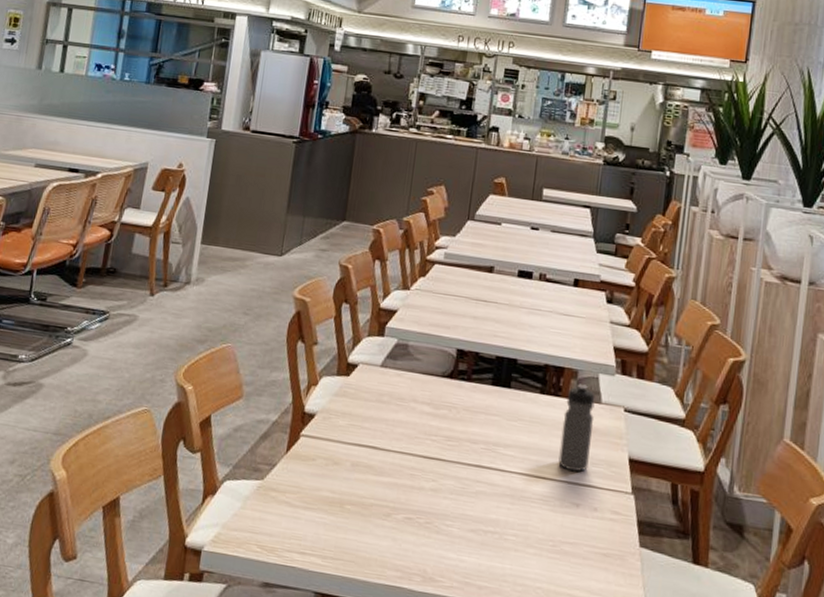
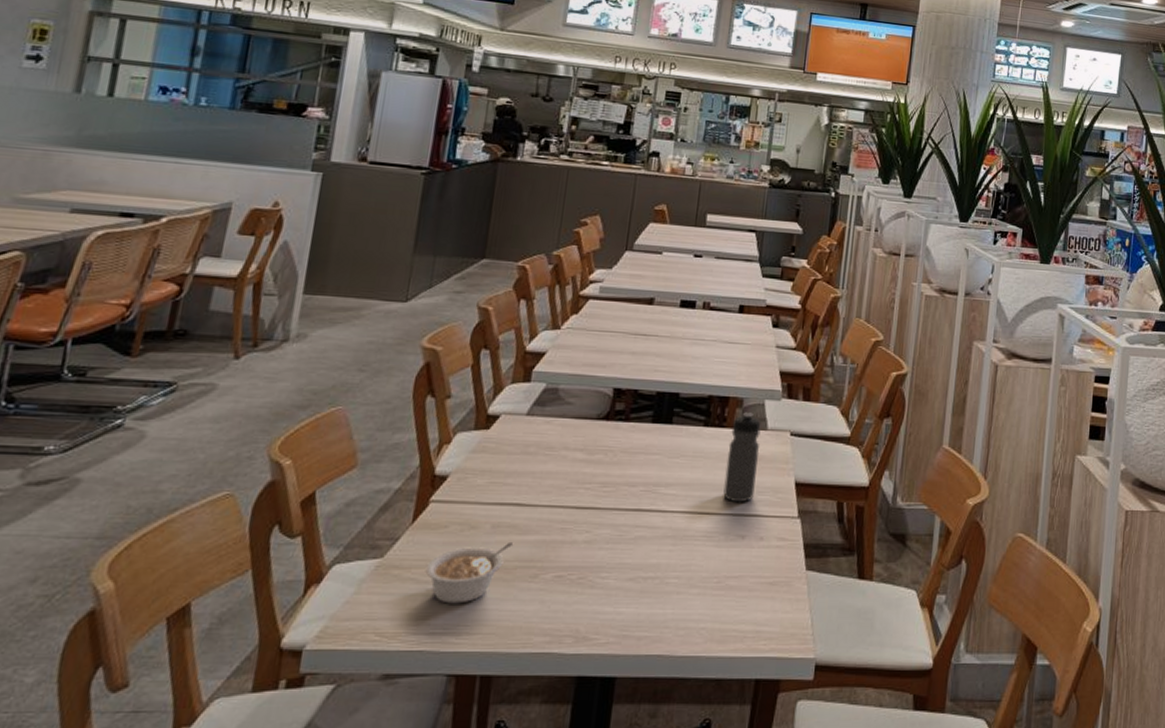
legume: none [297,480,370,531] -> present [425,541,514,604]

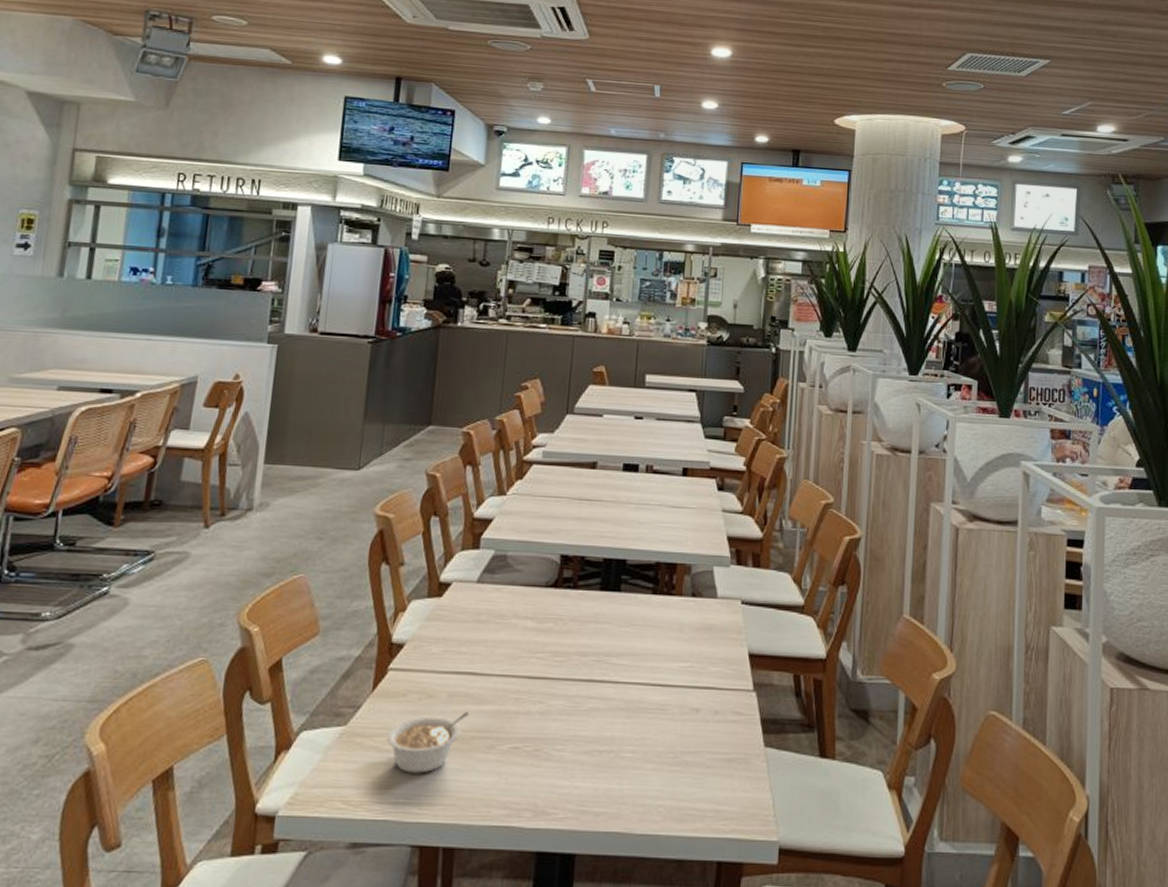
water bottle: present [723,412,761,503] -> none [675,579,711,675]

